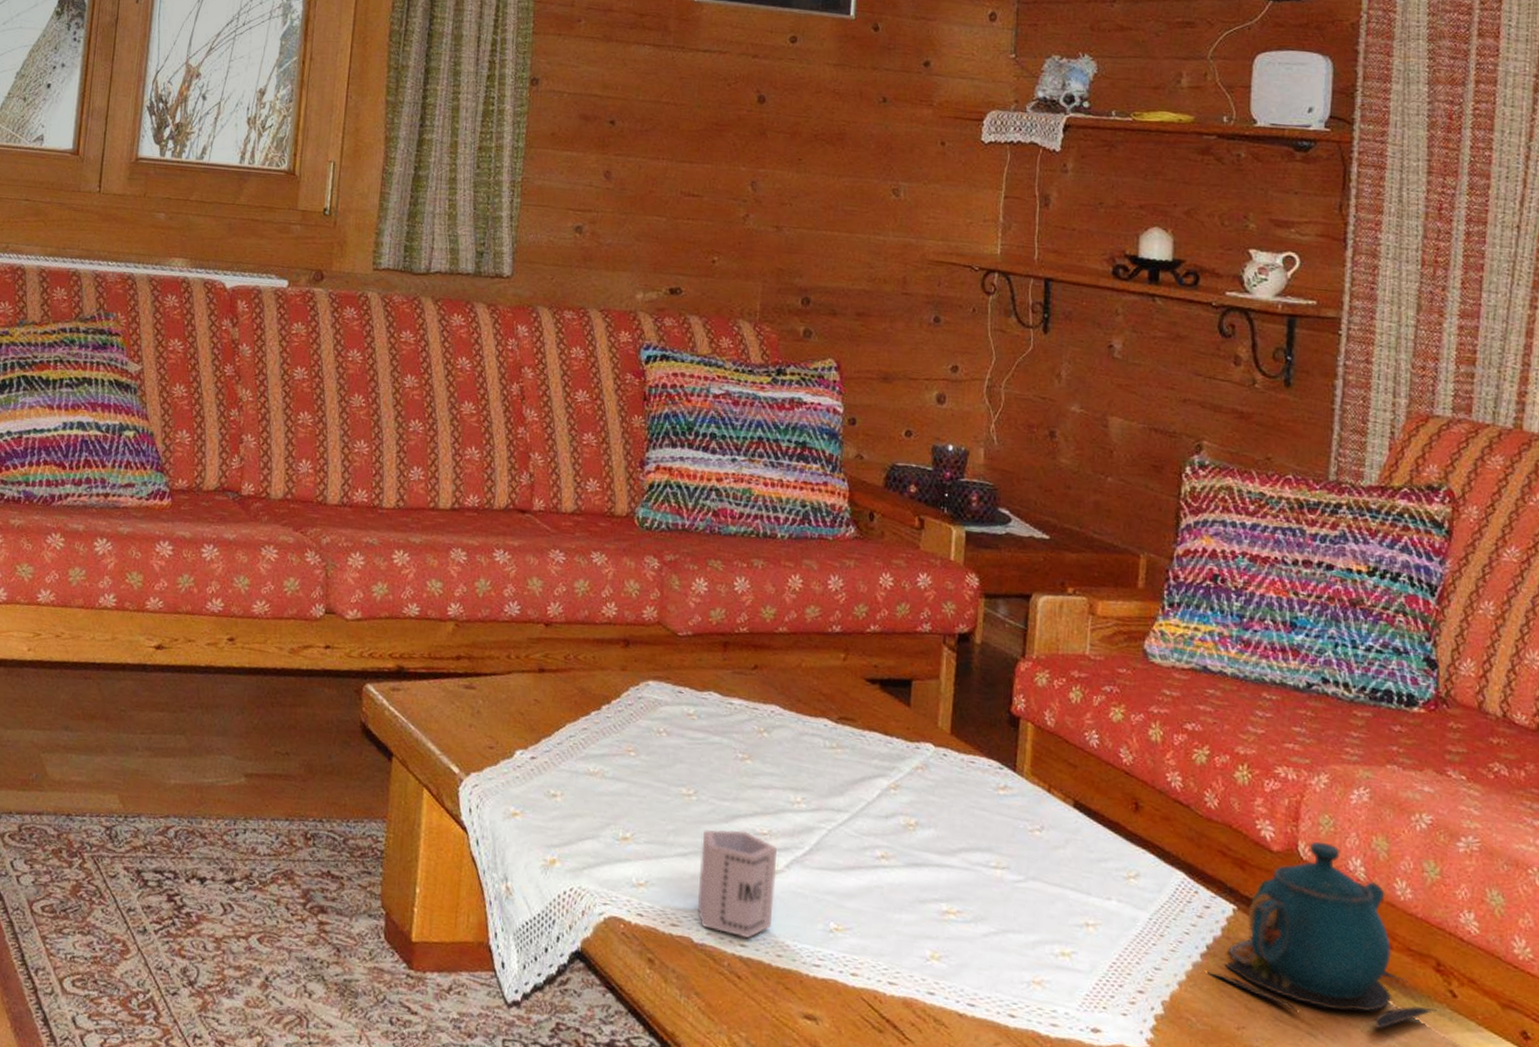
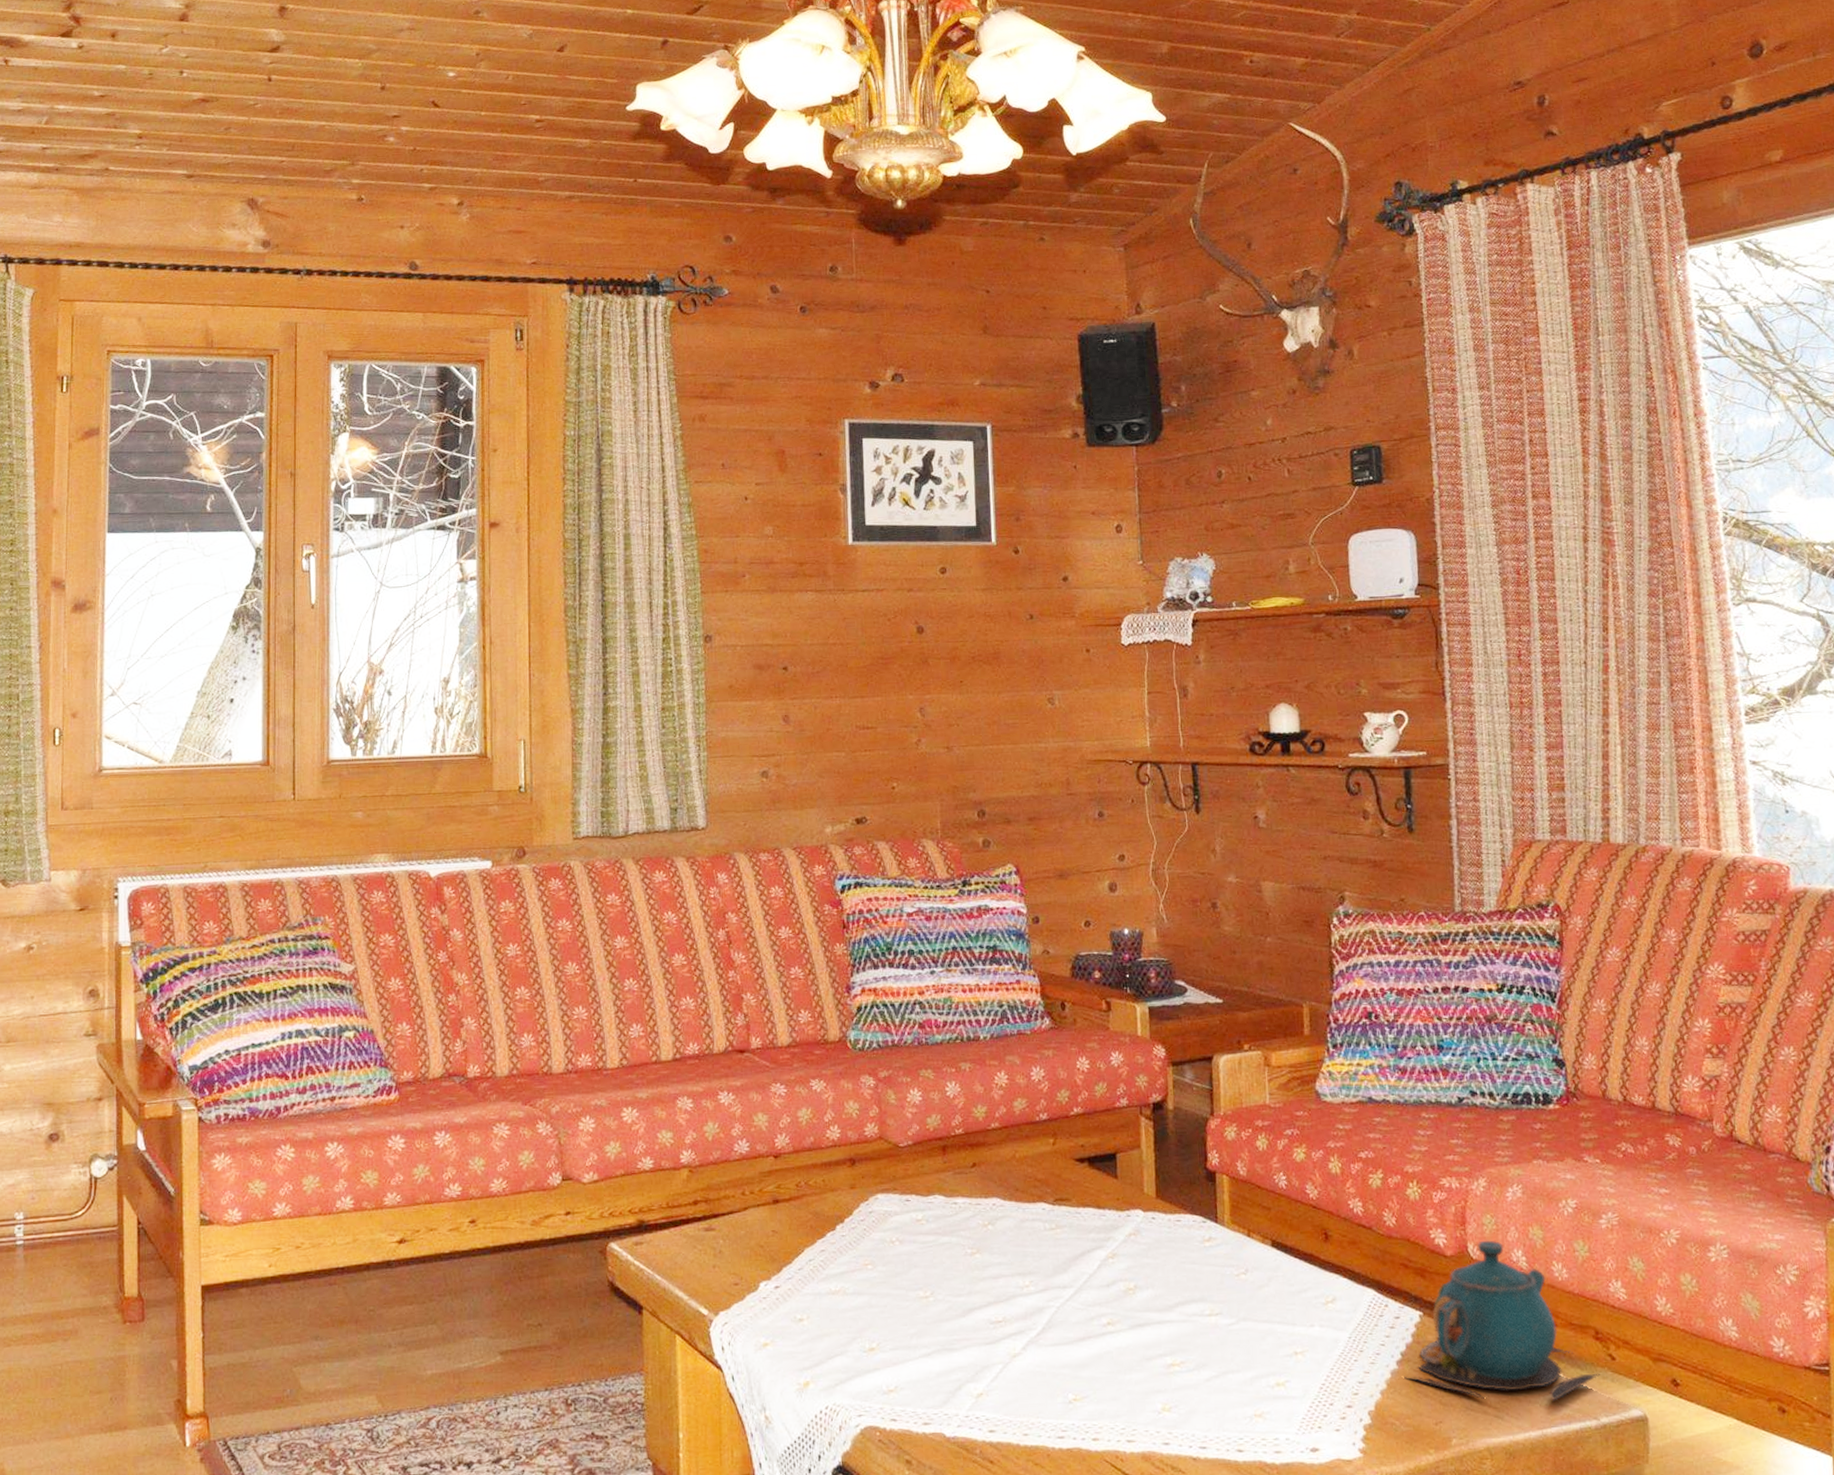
cup: present [698,829,777,938] -> none [943,1321,1015,1424]

